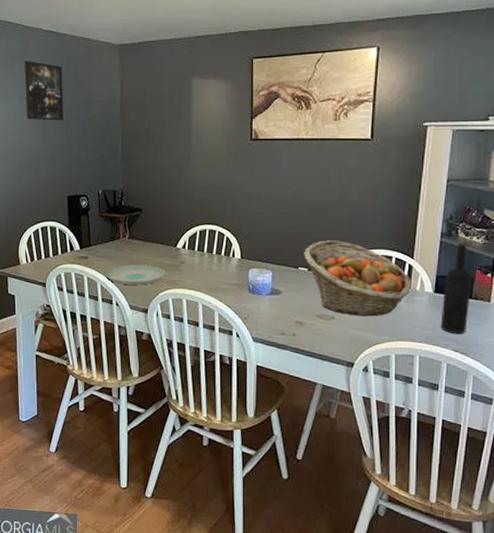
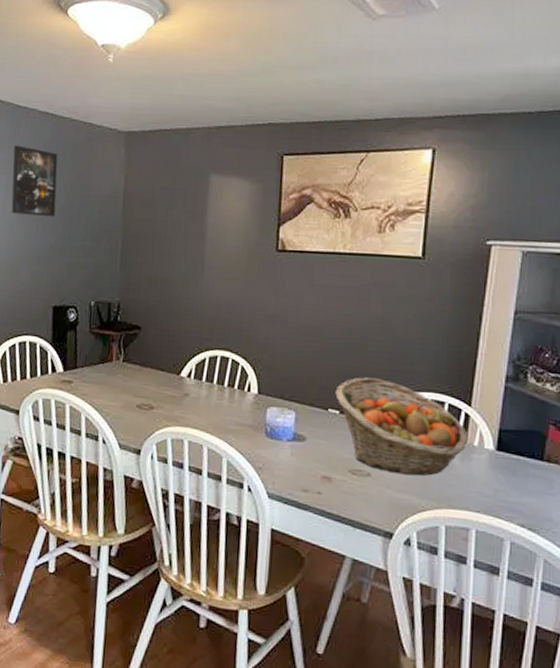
plate: present [104,264,167,285] -> none [90,393,167,420]
wine bottle: present [440,244,471,335] -> none [503,391,543,505]

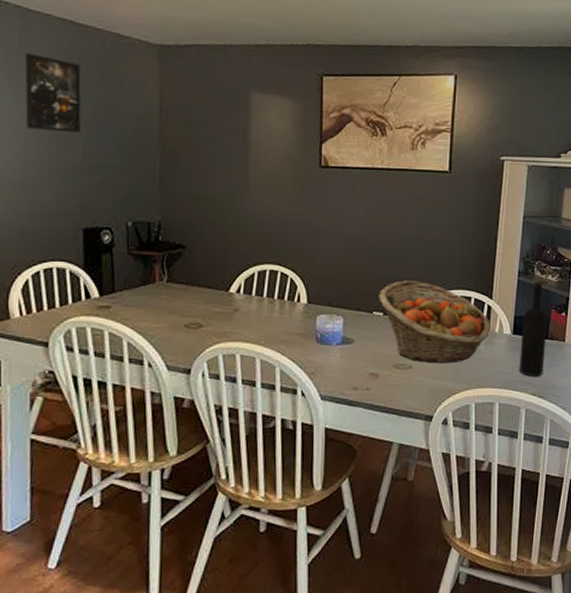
wine bottle: none [503,391,543,505] -> present [519,282,547,377]

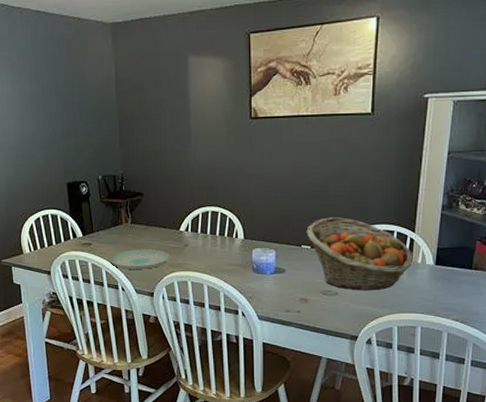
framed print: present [25,53,81,133] -> none [14,43,58,106]
plate: none [133,314,216,340] -> present [108,249,171,269]
wine bottle: present [519,282,547,377] -> none [441,215,472,305]

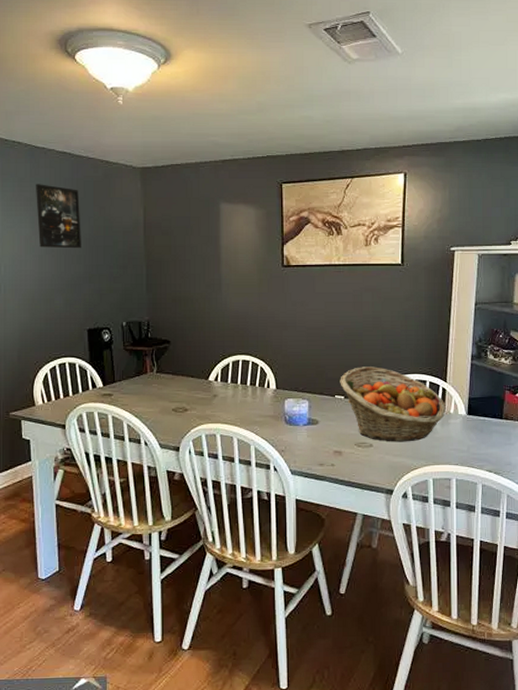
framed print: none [14,43,58,106] -> present [36,184,81,249]
plate: present [108,249,171,269] -> none [131,400,199,422]

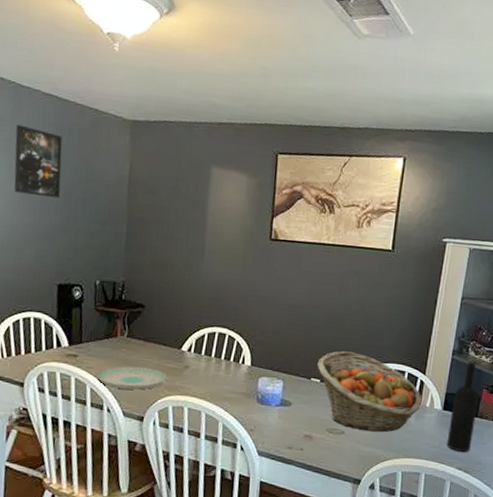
plate: none [131,400,199,422] -> present [95,366,168,390]
wine bottle: none [474,365,502,455] -> present [446,362,478,453]

